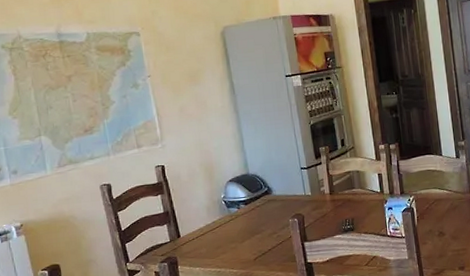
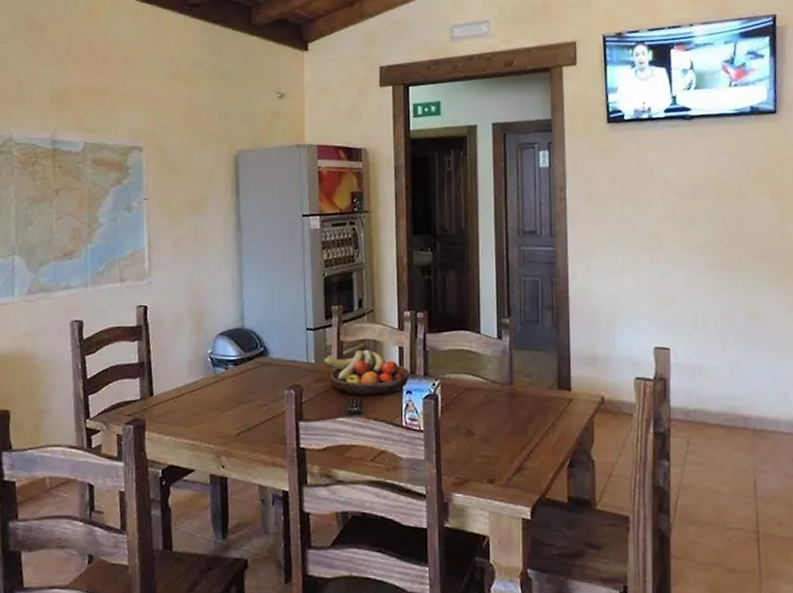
fruit bowl: none [317,179,390,217] -> present [323,349,410,396]

